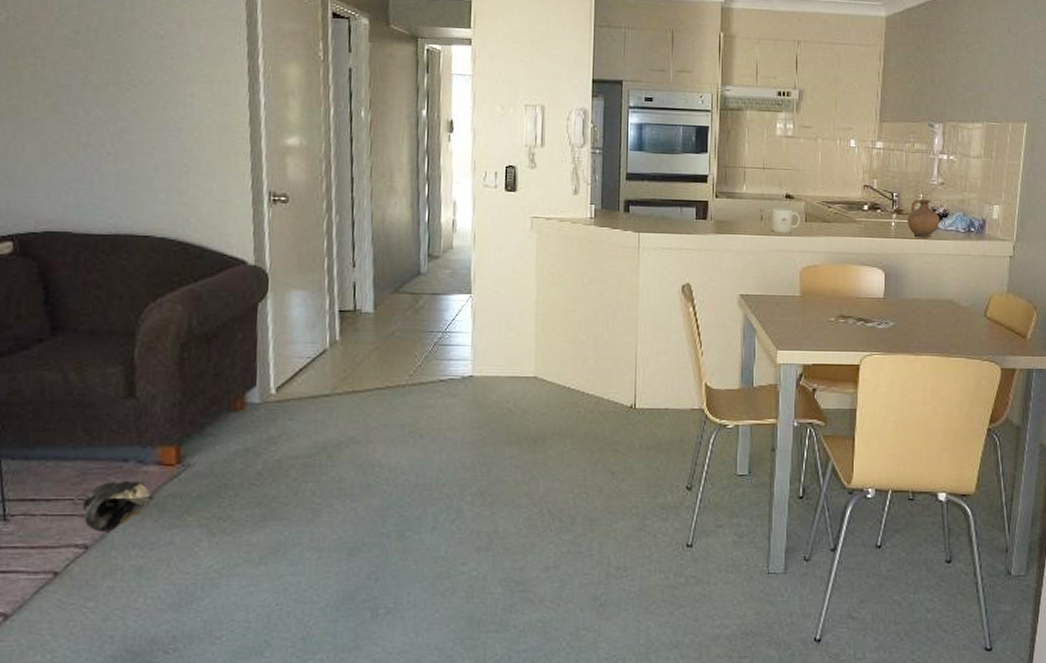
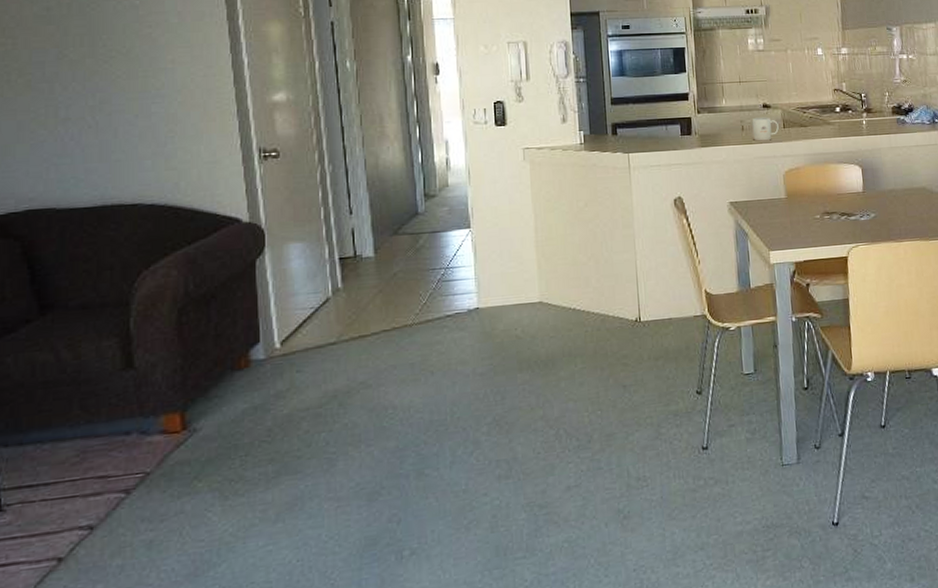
shoe: present [73,480,154,531] -> none [74,453,160,510]
ceramic jug: present [907,198,940,239] -> none [876,96,907,133]

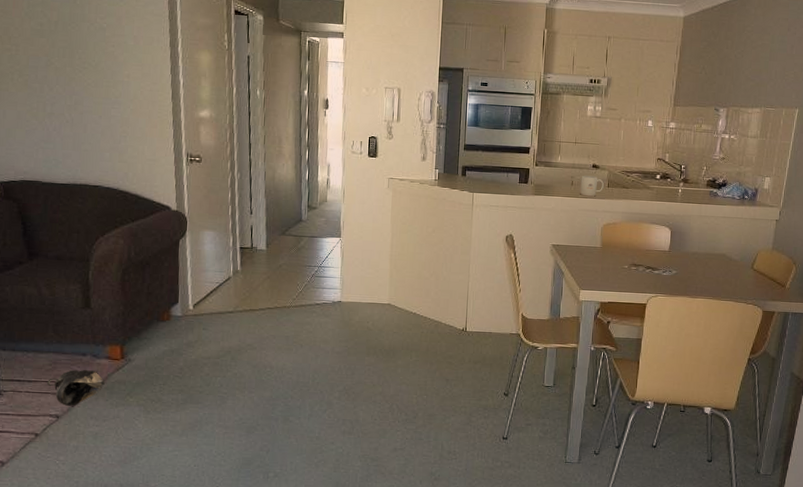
shoe: none [74,453,160,510] -> present [47,369,105,406]

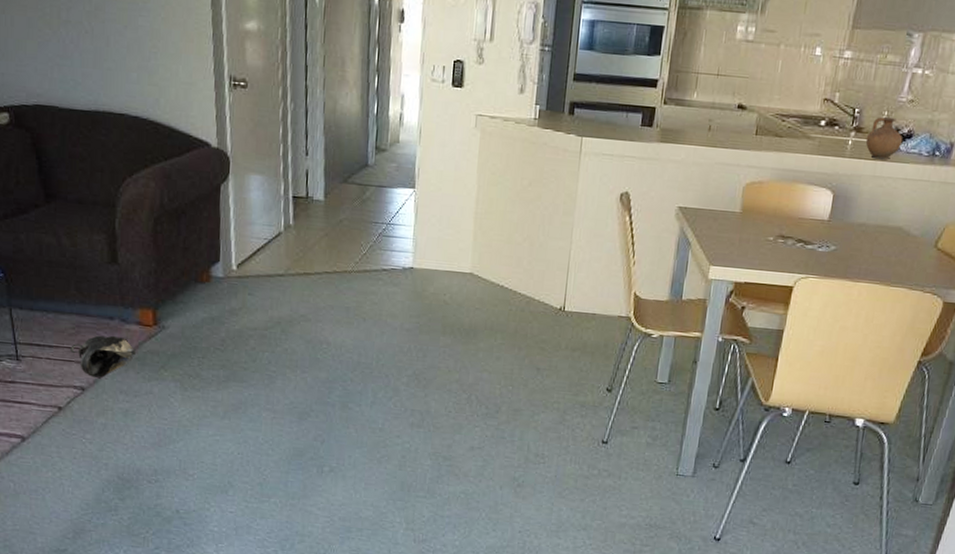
mug: present [580,175,604,197] -> none [719,118,751,147]
ceramic jug: none [691,170,720,204] -> present [865,116,903,161]

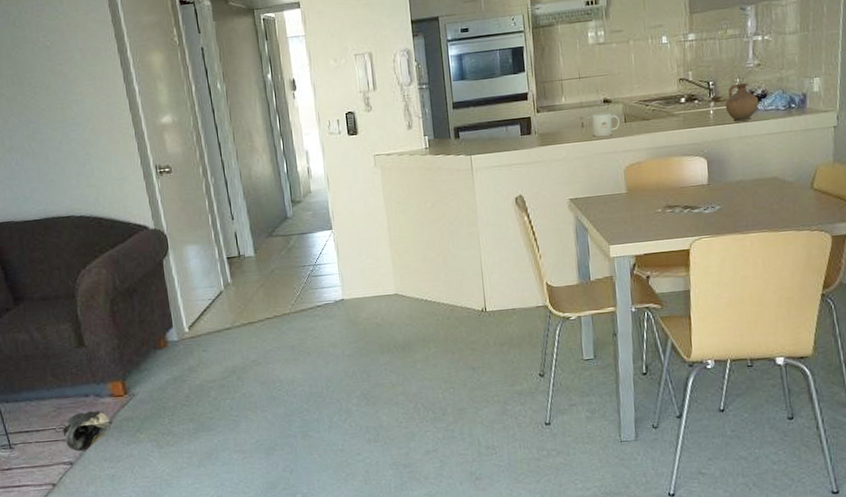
mug: none [719,118,751,147] -> present [592,112,620,138]

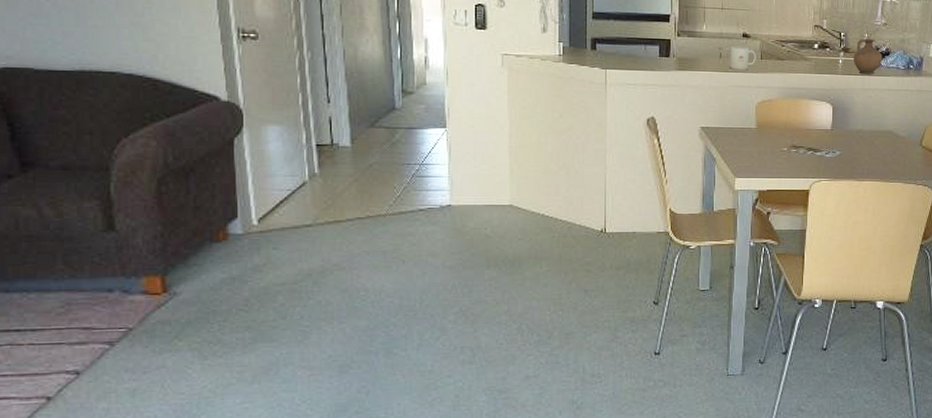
shoe: present [55,410,113,451] -> none [60,309,142,358]

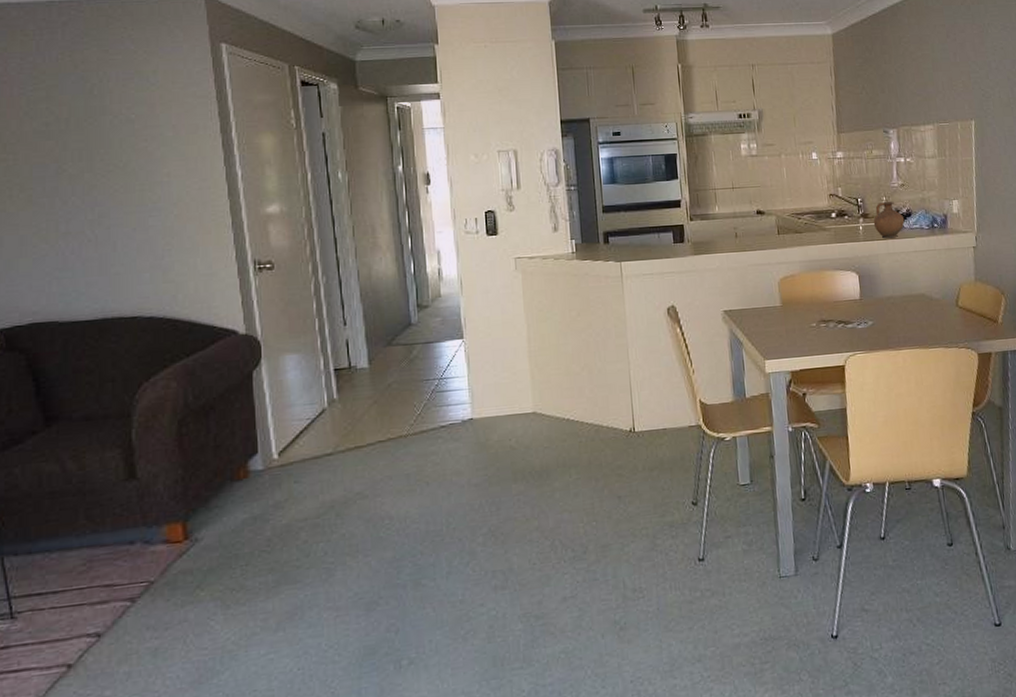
mug: present [730,46,756,71] -> none [745,223,773,249]

